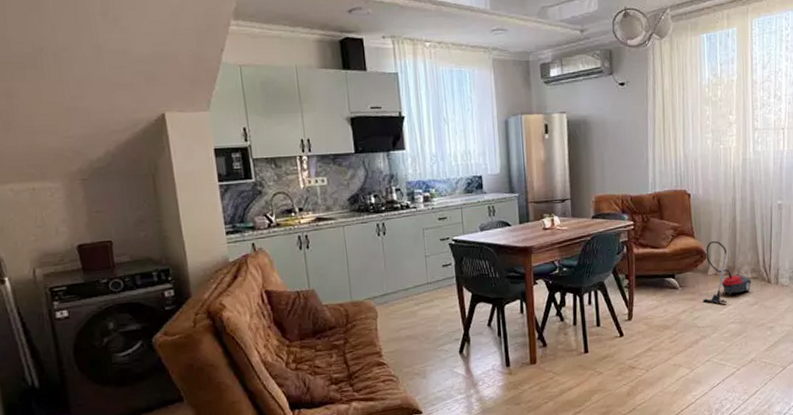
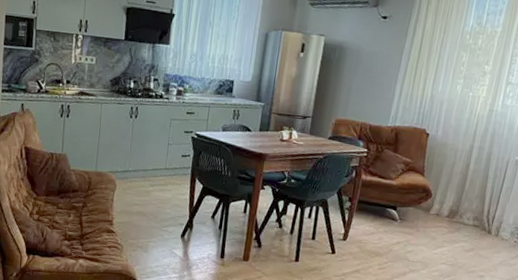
vacuum cleaner: present [702,240,752,304] -> none [419,182,472,245]

